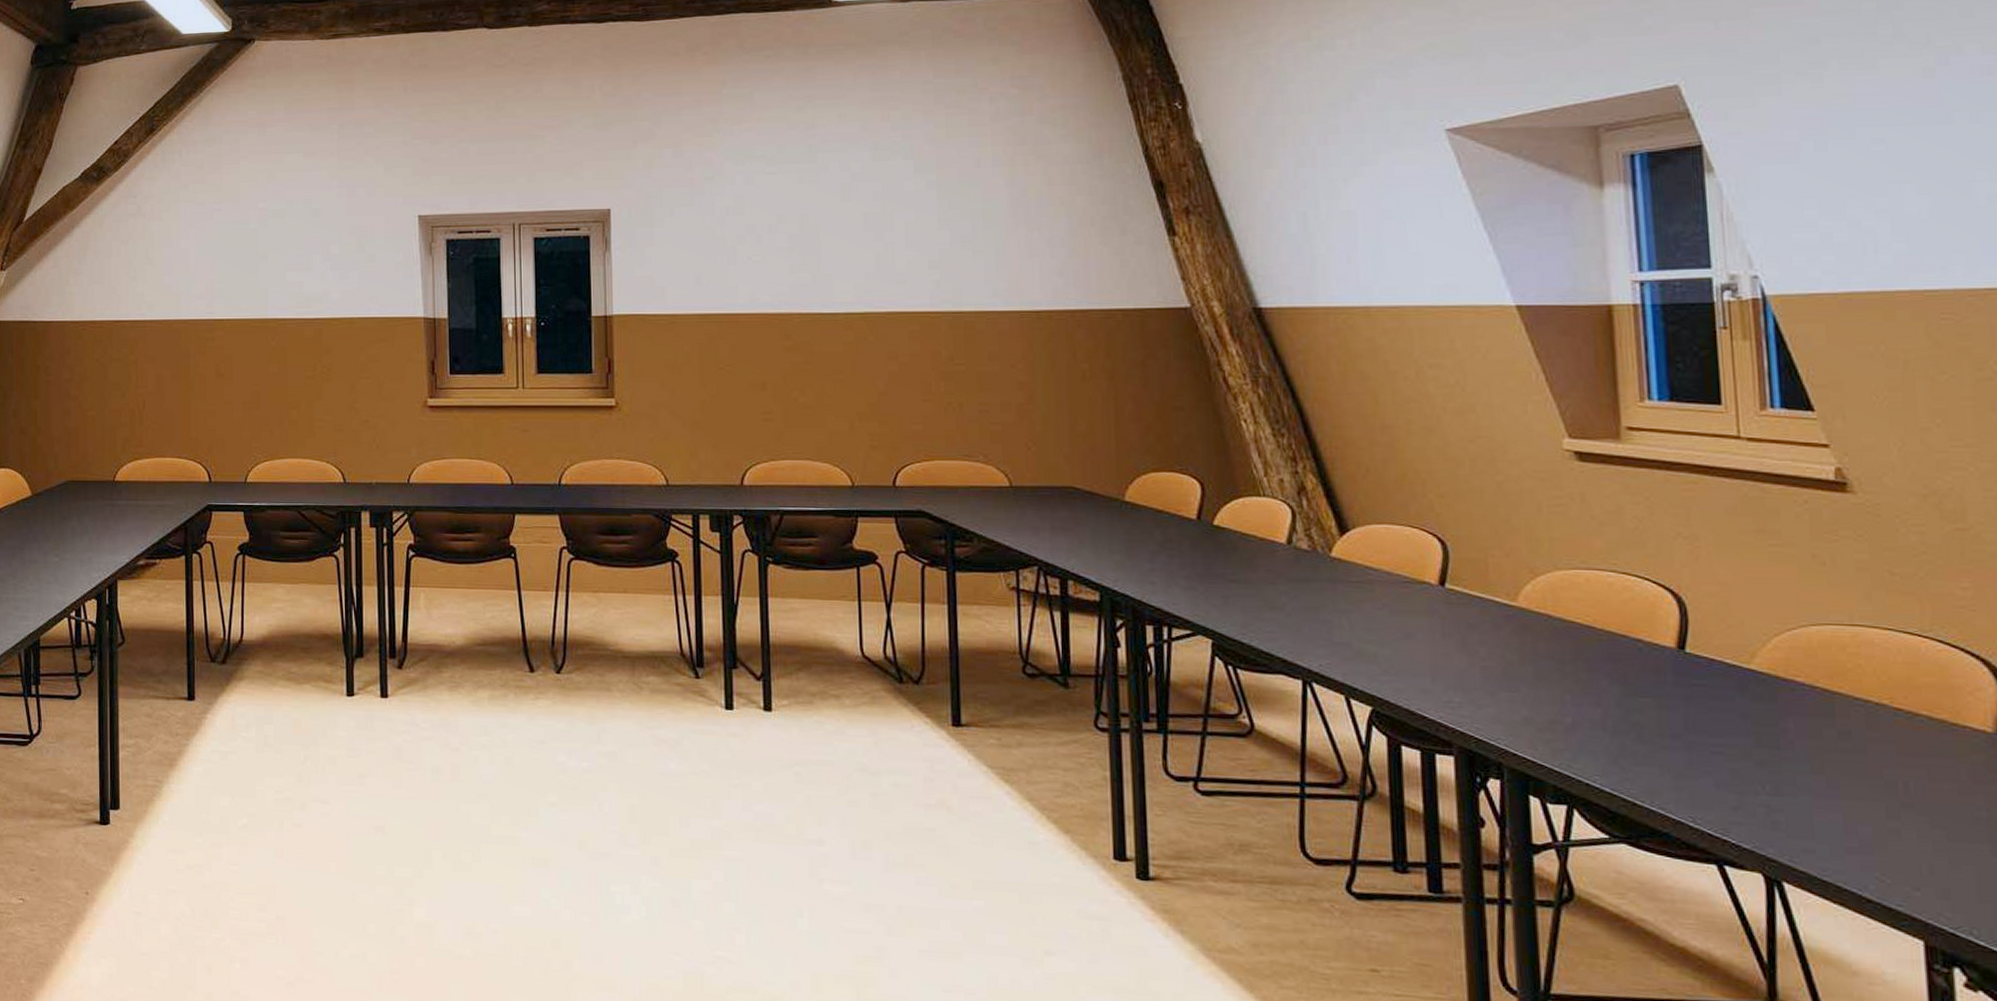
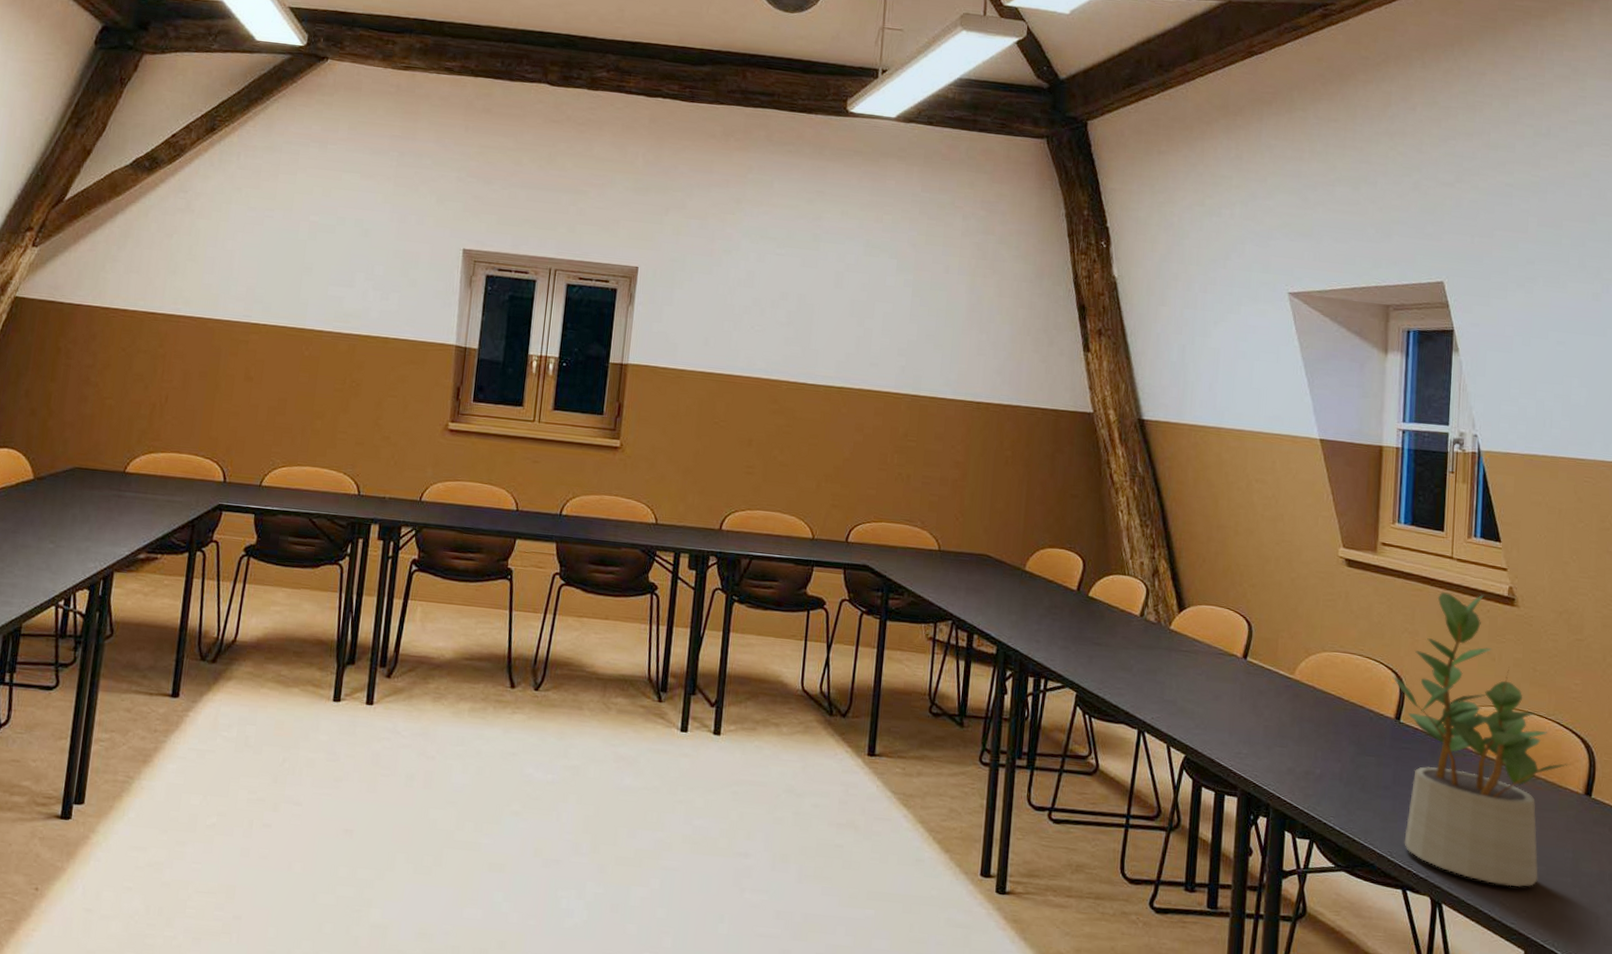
potted plant: none [1666,481,1968,858] -> present [1393,591,1571,887]

